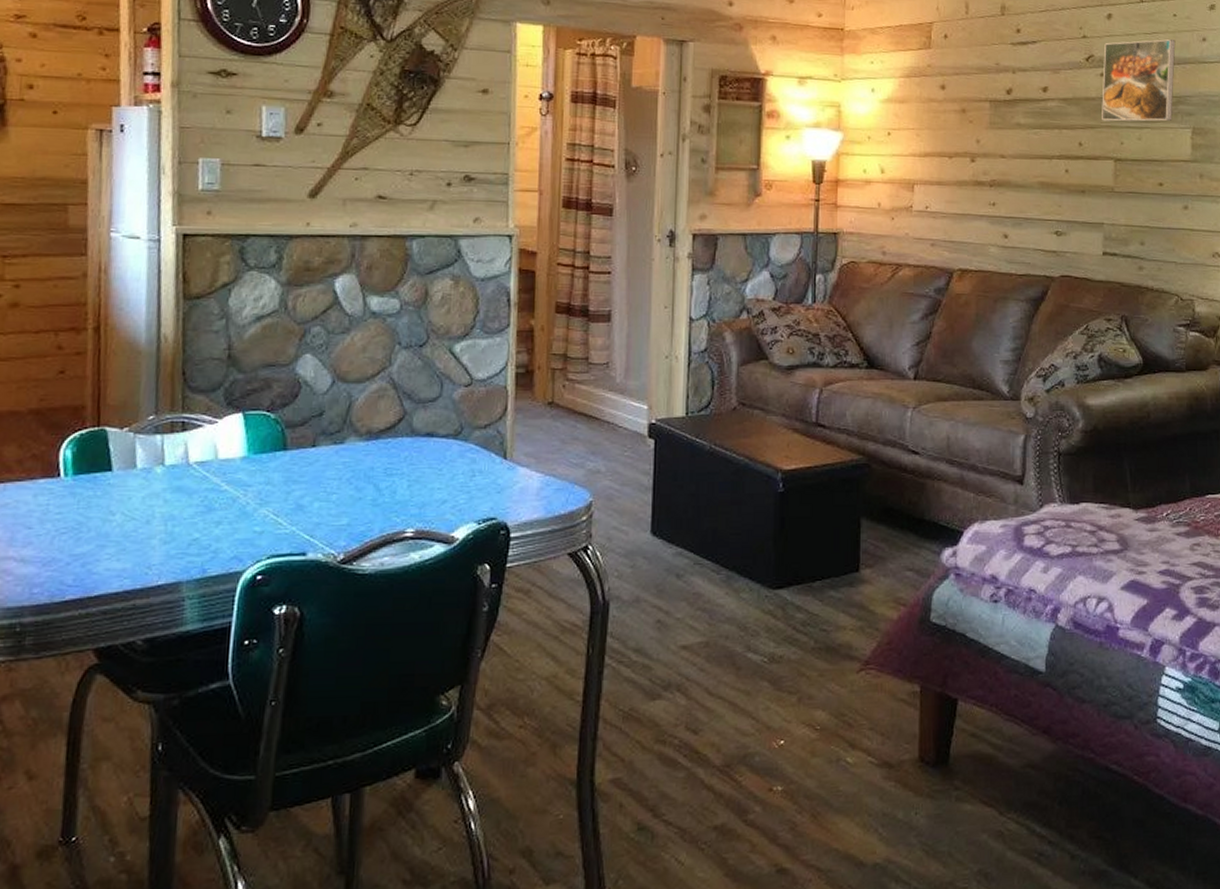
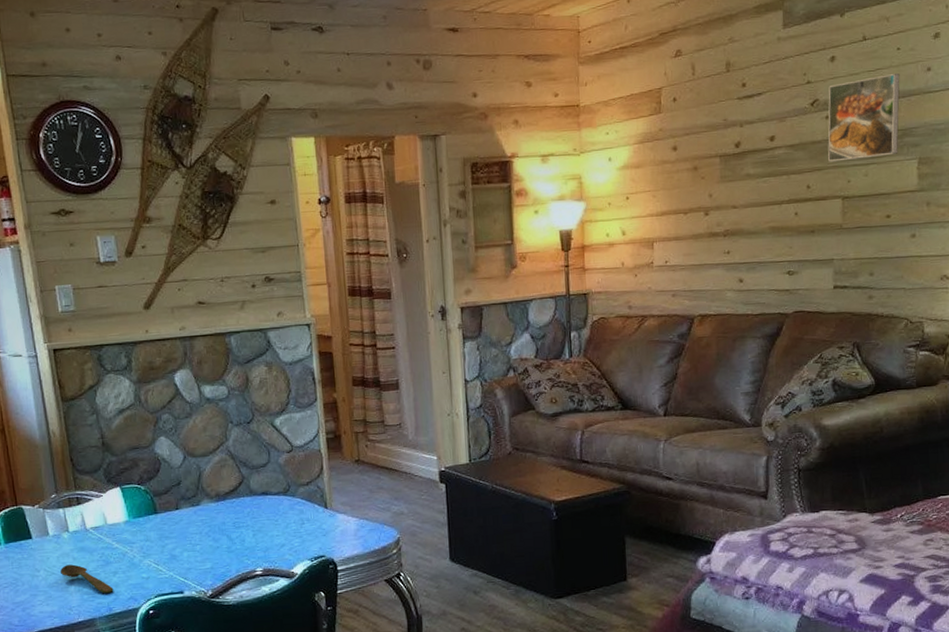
spoon: none [144,508,213,550] -> present [61,564,114,594]

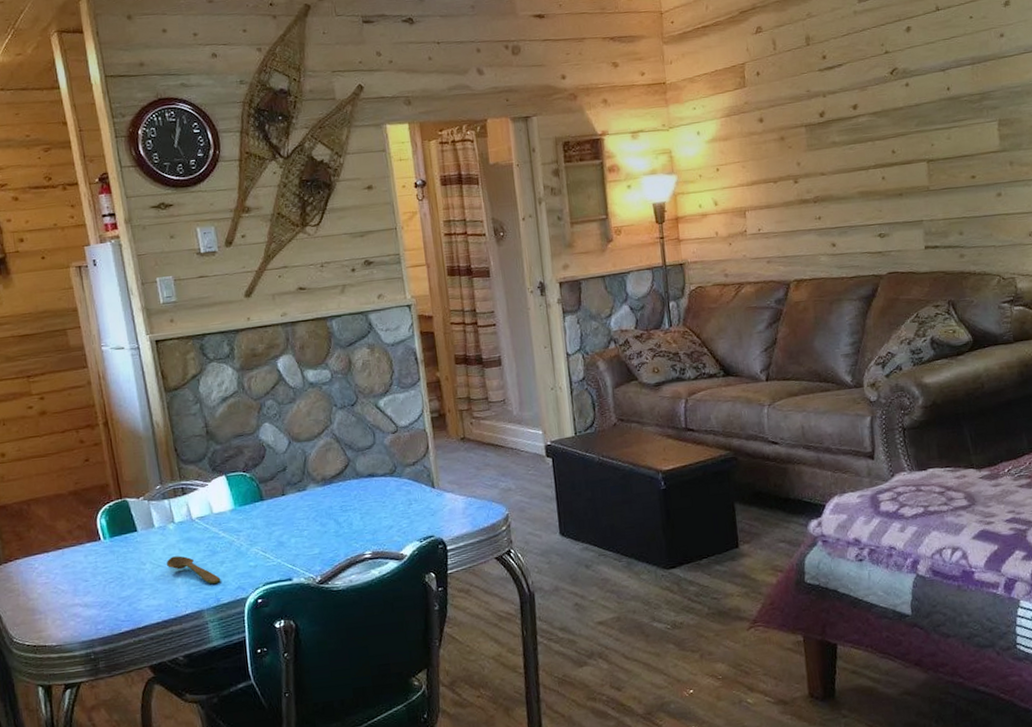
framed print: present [828,74,900,162] -> none [906,41,978,127]

